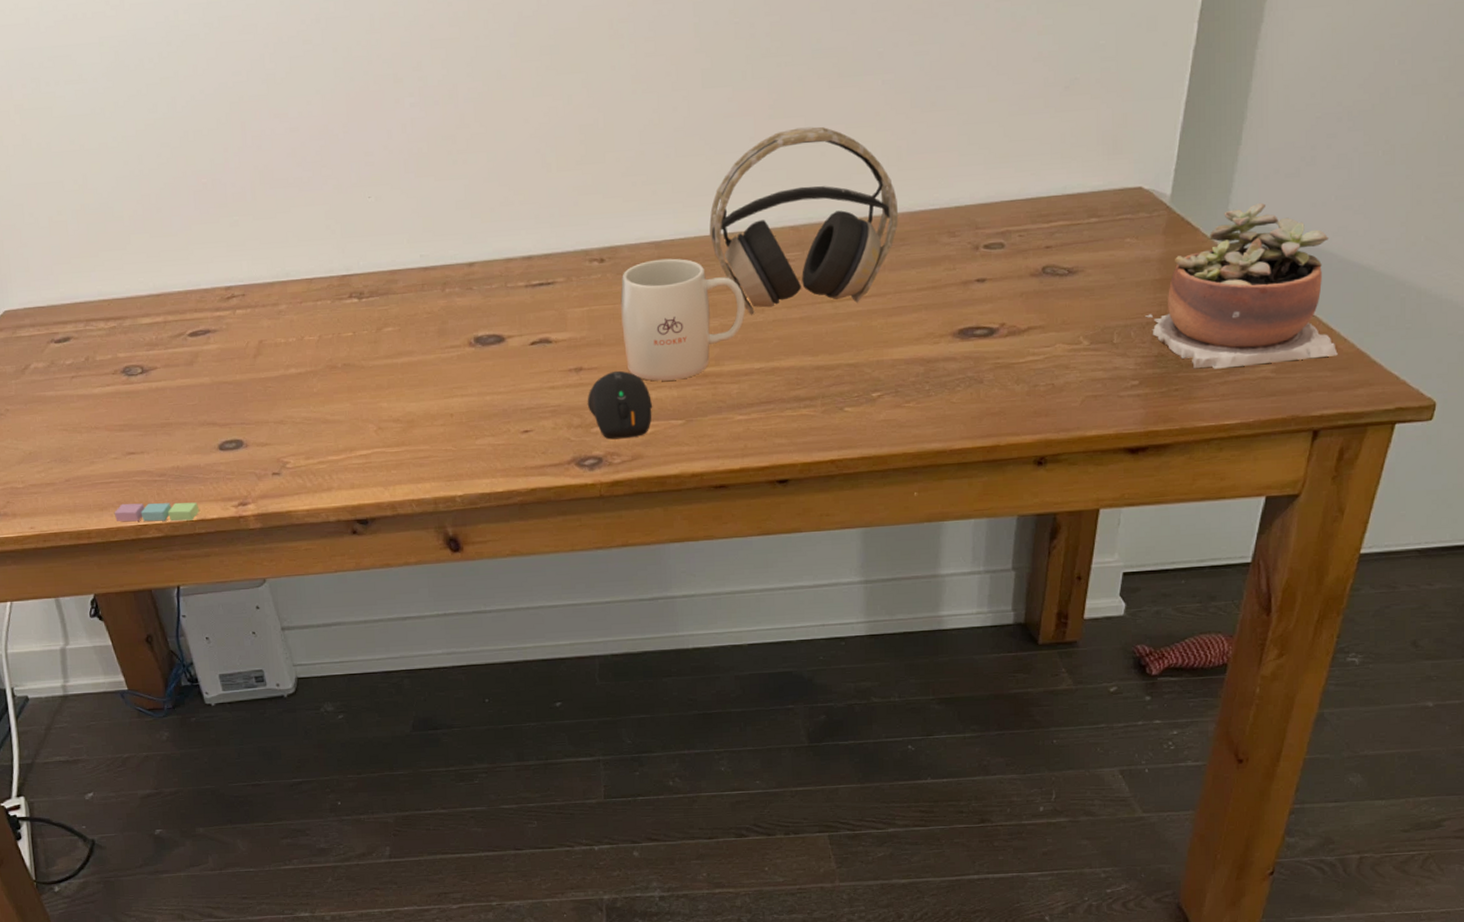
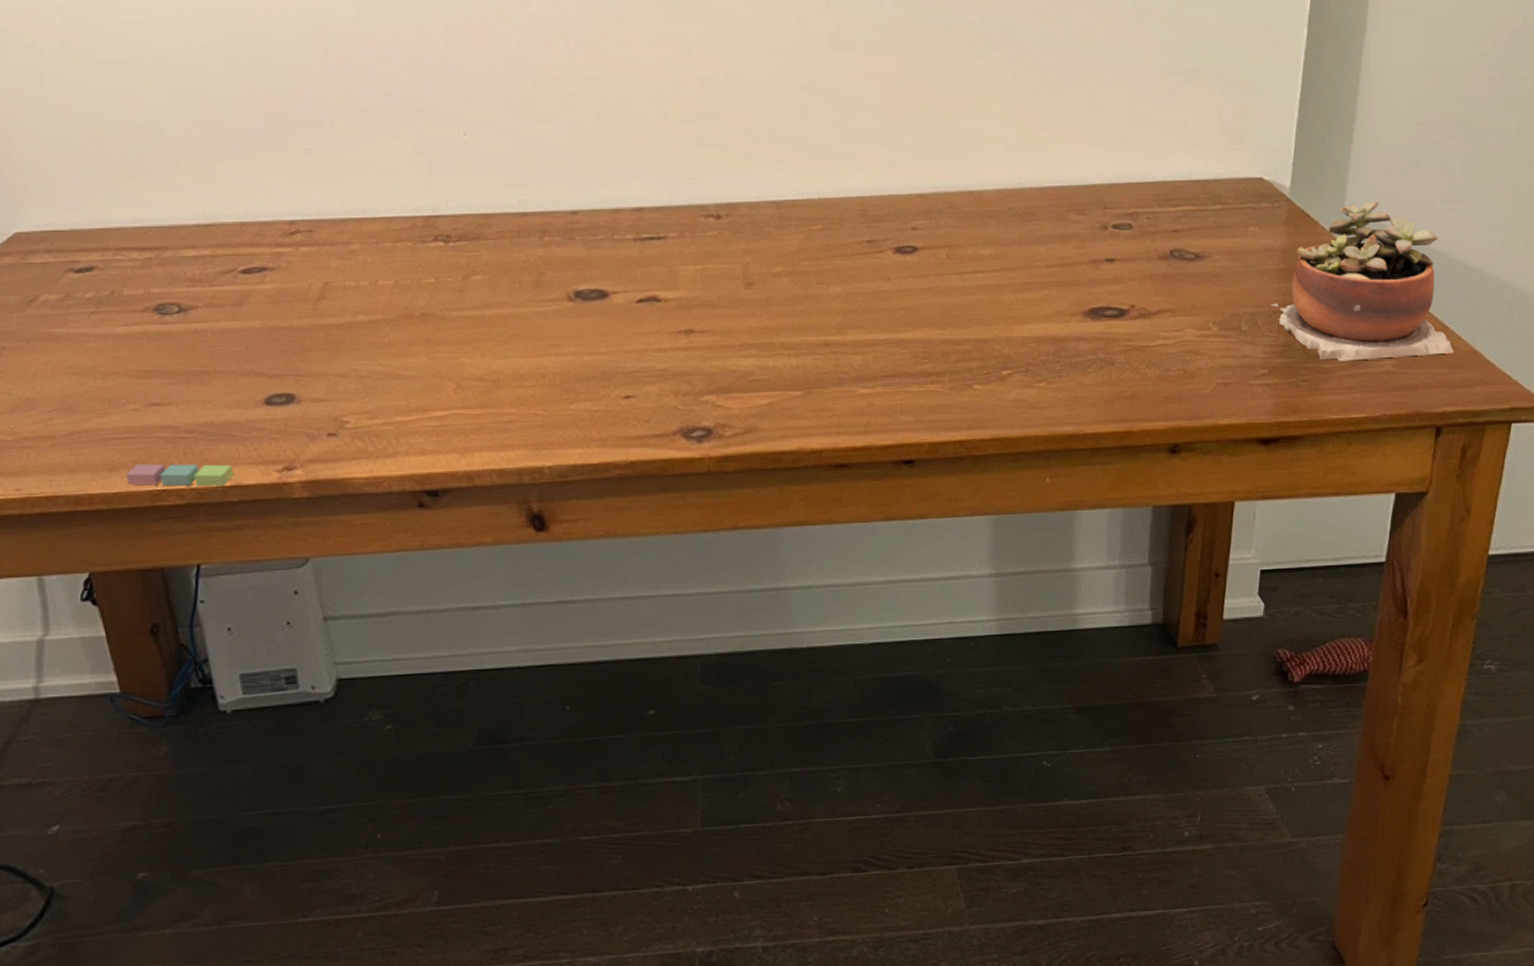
computer mouse: present [587,370,653,440] -> none [697,335,770,410]
mug: present [620,258,746,381] -> none [737,219,871,348]
headphones: present [709,126,898,315] -> none [834,96,1027,283]

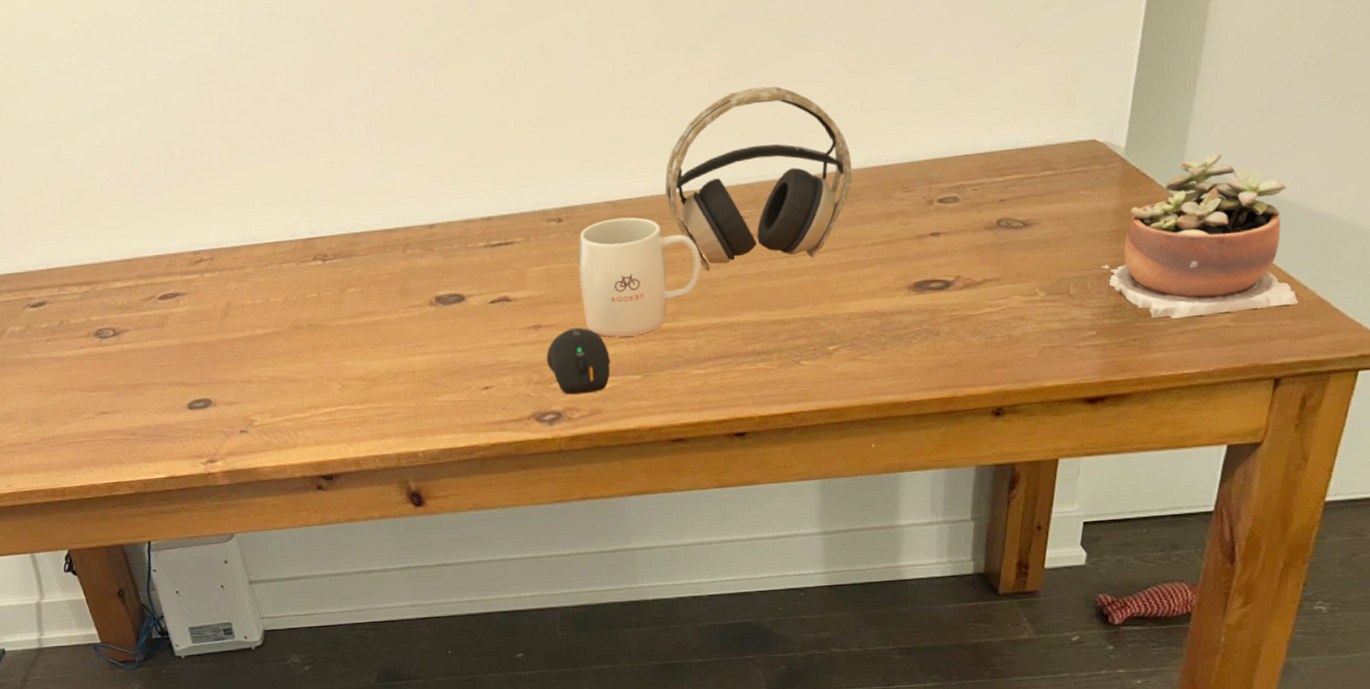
sticky notes: present [126,463,234,487] -> none [87,460,170,480]
computer mouse: none [697,335,770,410] -> present [546,327,611,395]
mug: none [737,219,871,348] -> present [578,217,702,338]
headphones: none [834,96,1027,283] -> present [665,86,852,272]

